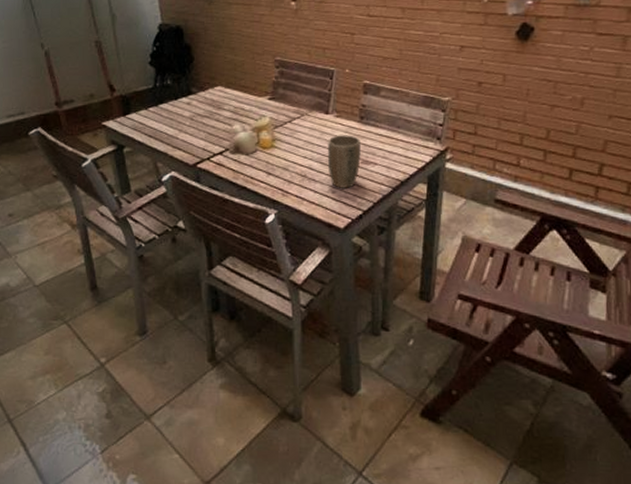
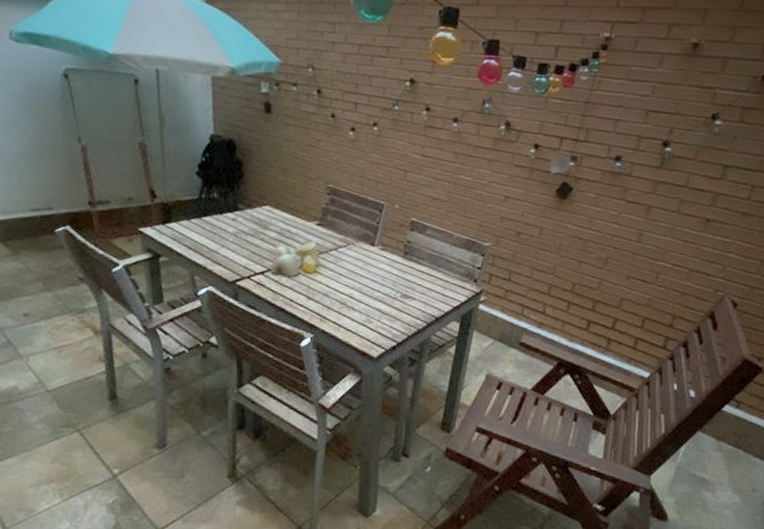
plant pot: present [328,135,361,188] -> none [368,267,402,320]

